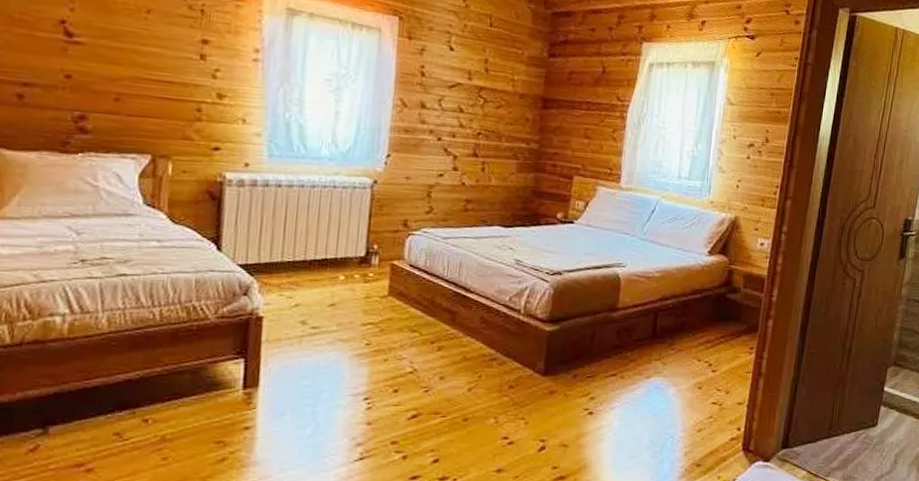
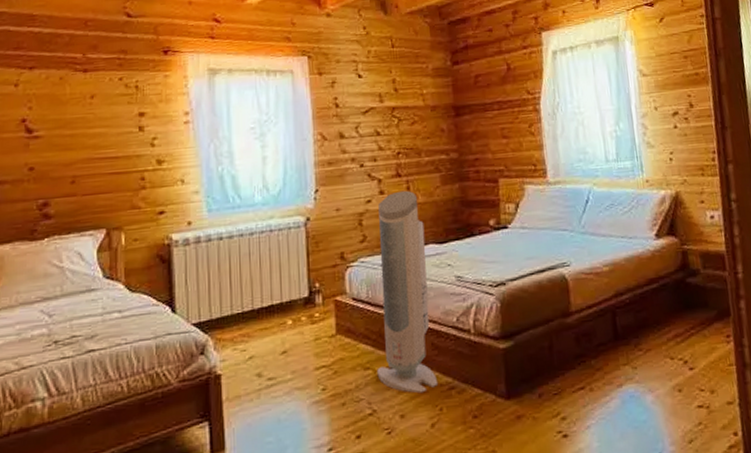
air purifier: none [423,170,493,360] -> present [377,190,439,394]

